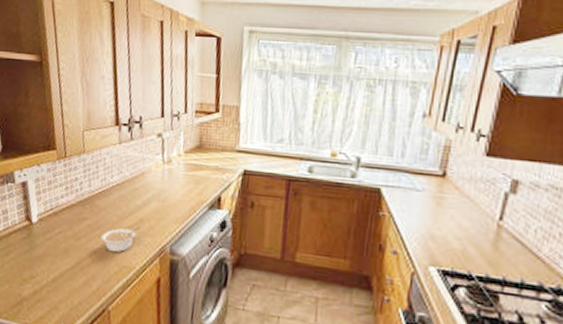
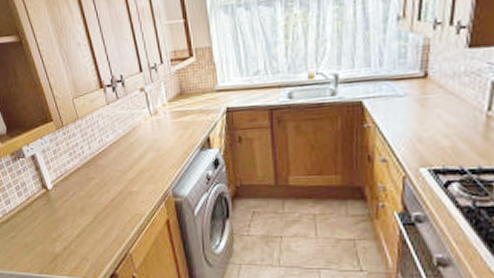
legume: present [101,226,141,253] -> none [110,177,142,204]

